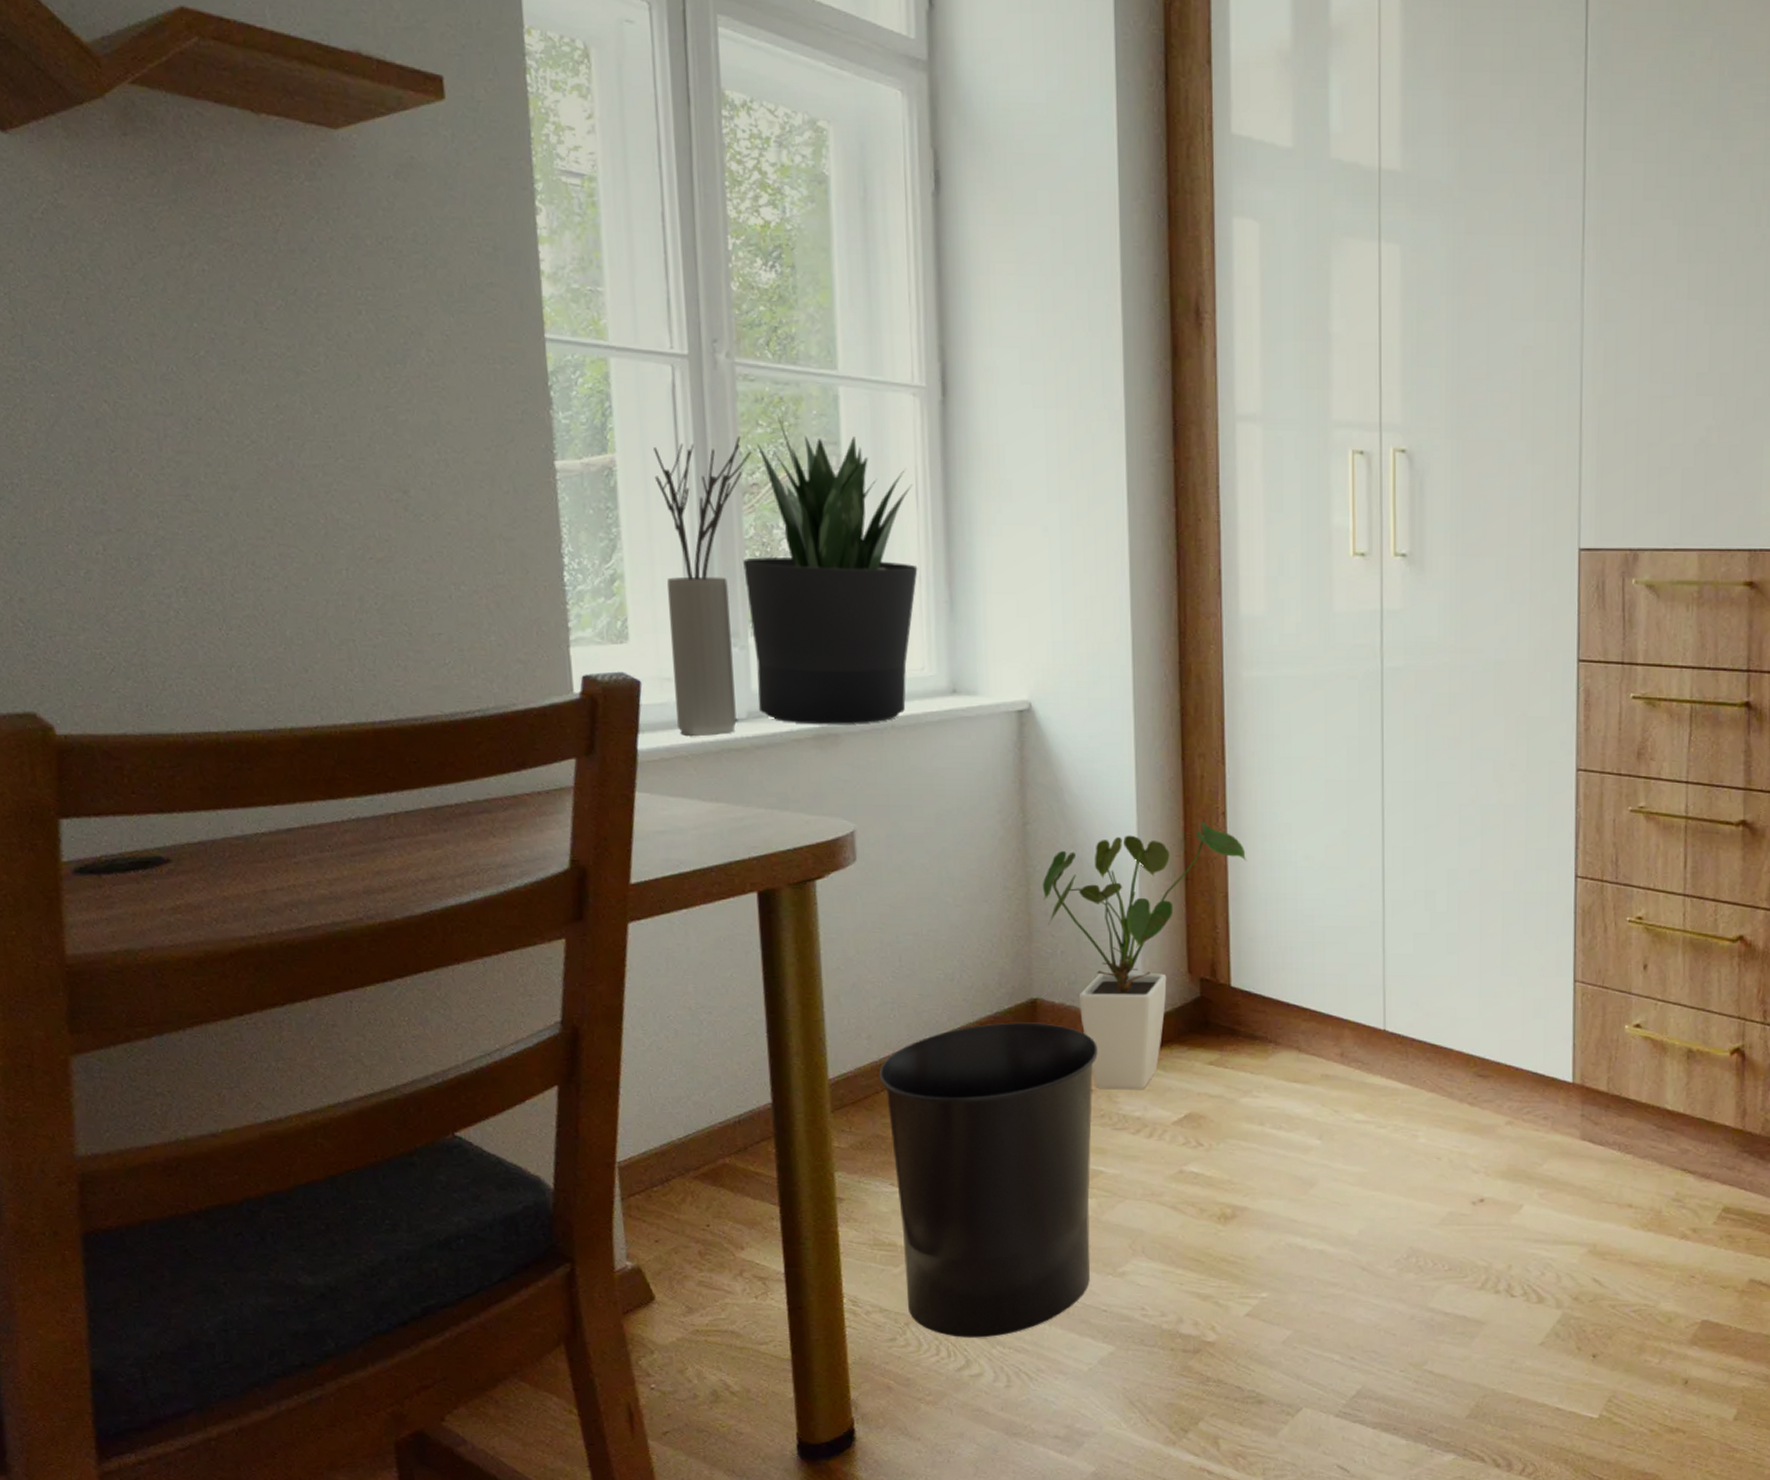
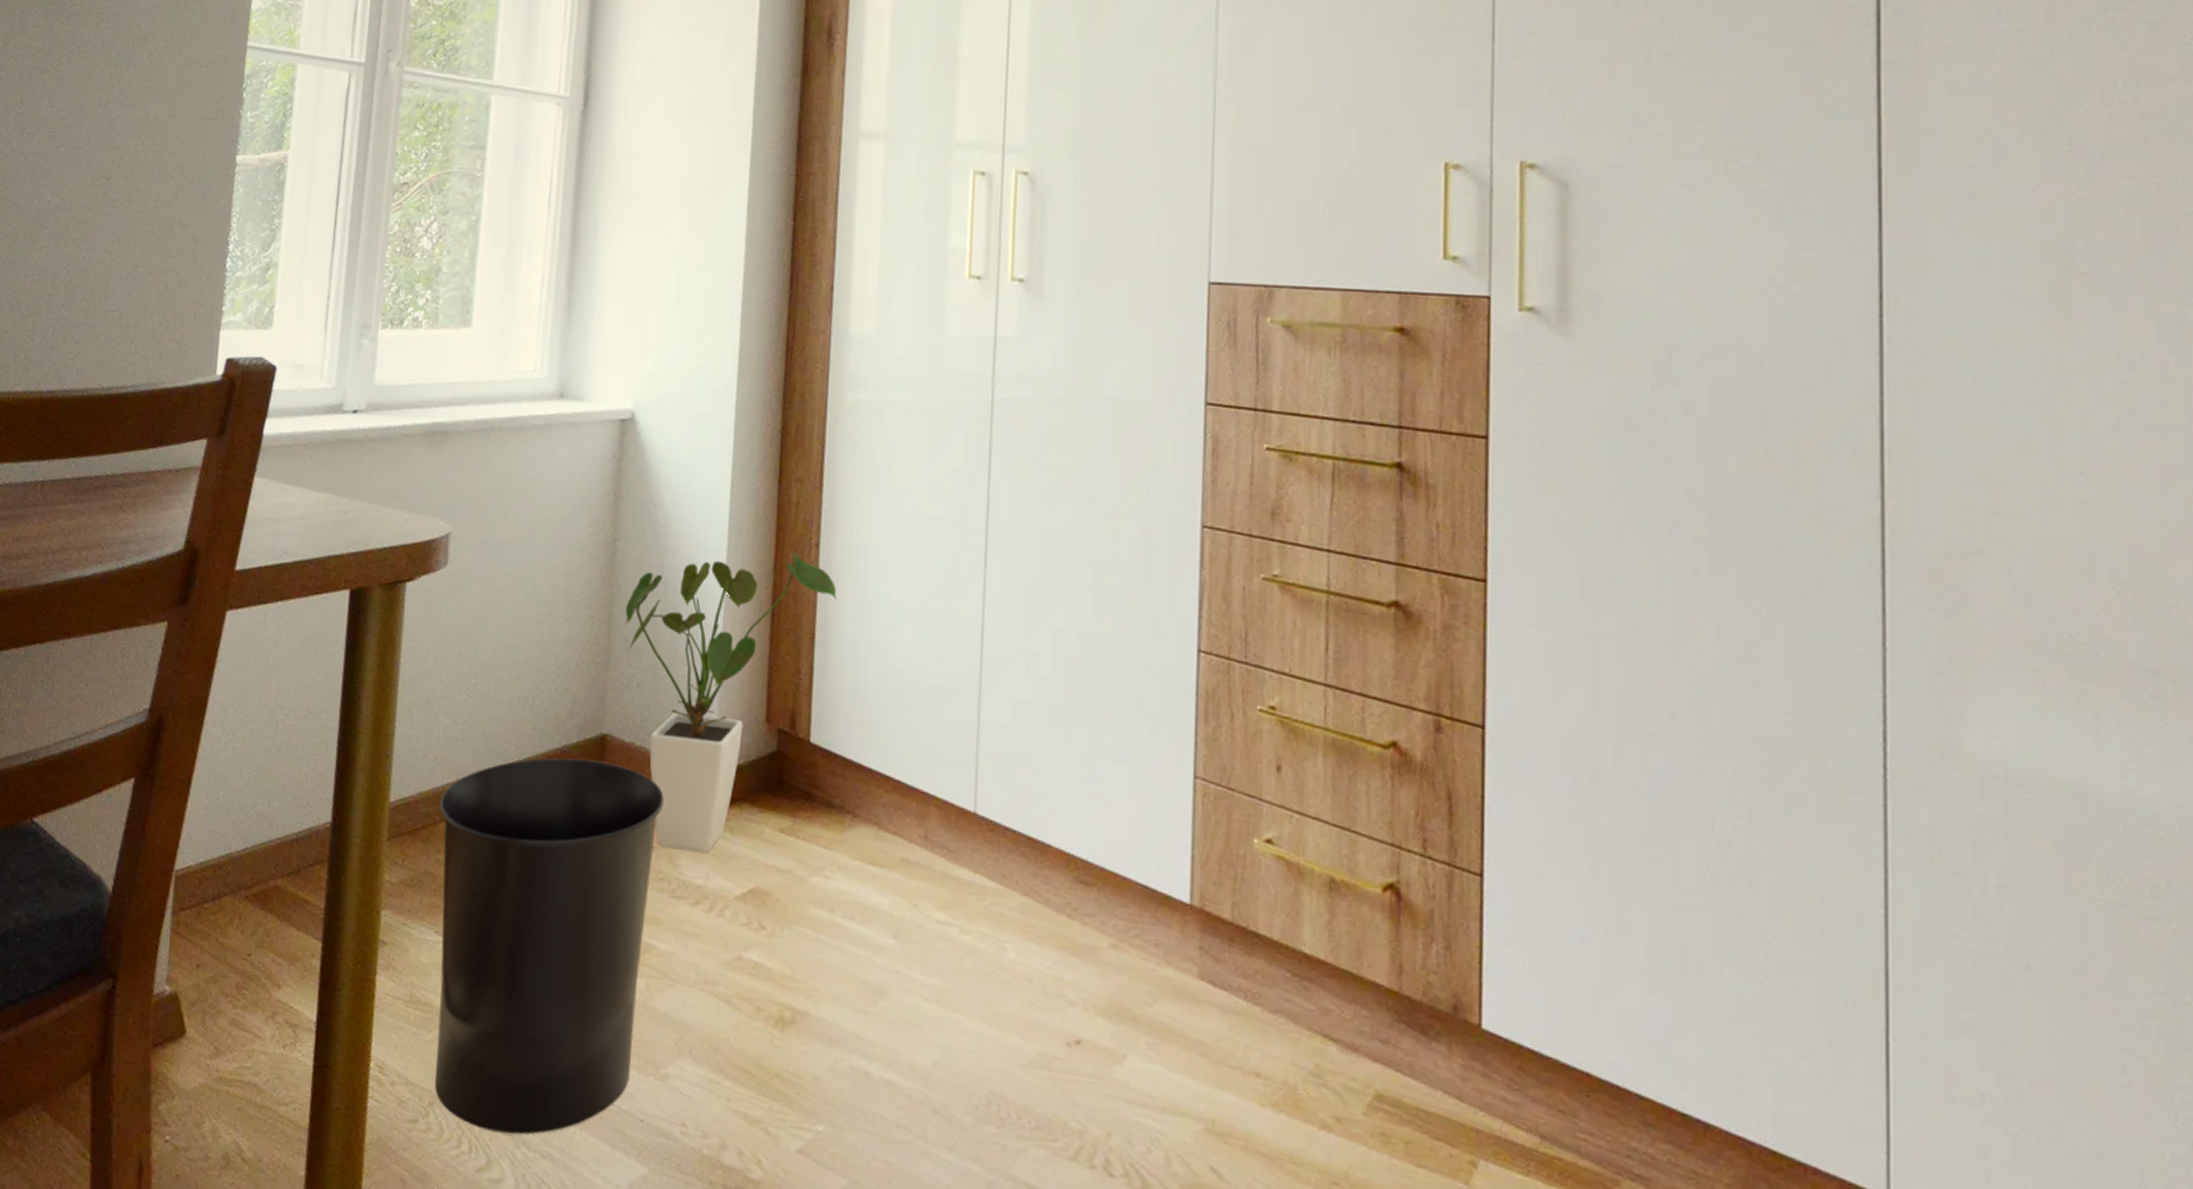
vase: present [653,436,752,736] -> none [302,138,407,425]
planter: present [743,414,918,724] -> none [377,119,547,423]

